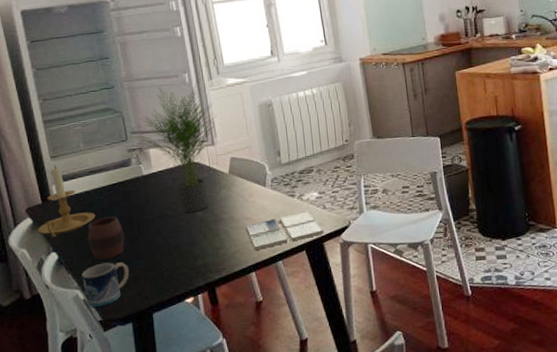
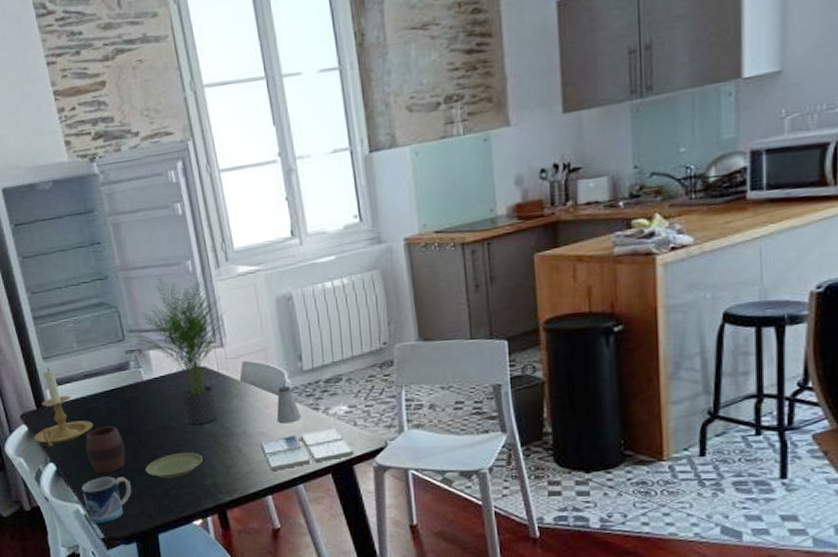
plate: none [143,237,195,262] -> present [145,452,203,479]
saltshaker: none [259,177,280,208] -> present [276,386,302,423]

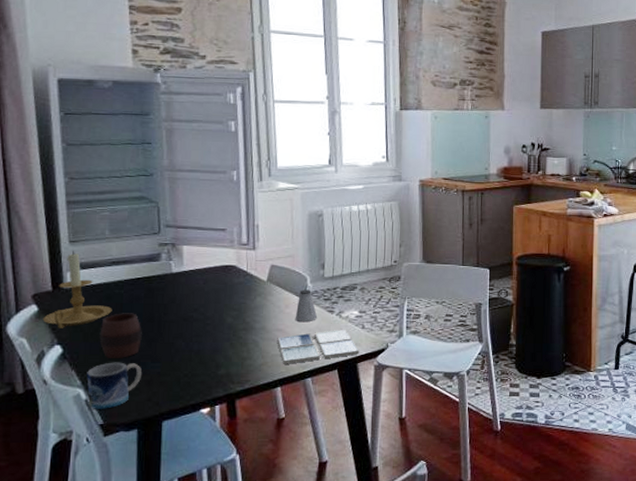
potted plant: present [127,265,226,426] -> none [164,177,262,318]
plate: present [145,452,203,479] -> none [160,342,220,367]

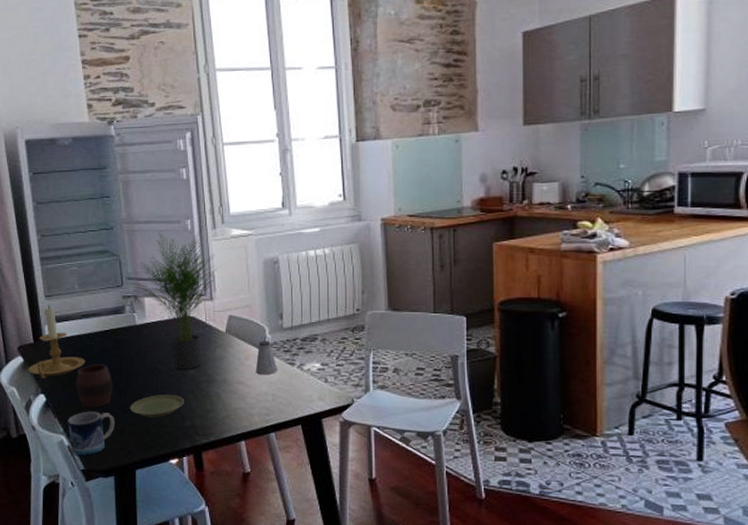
plate: none [160,342,220,367] -> present [130,394,184,418]
potted plant: none [164,177,262,318] -> present [126,225,218,370]
drink coaster: present [277,329,360,364] -> none [238,382,324,418]

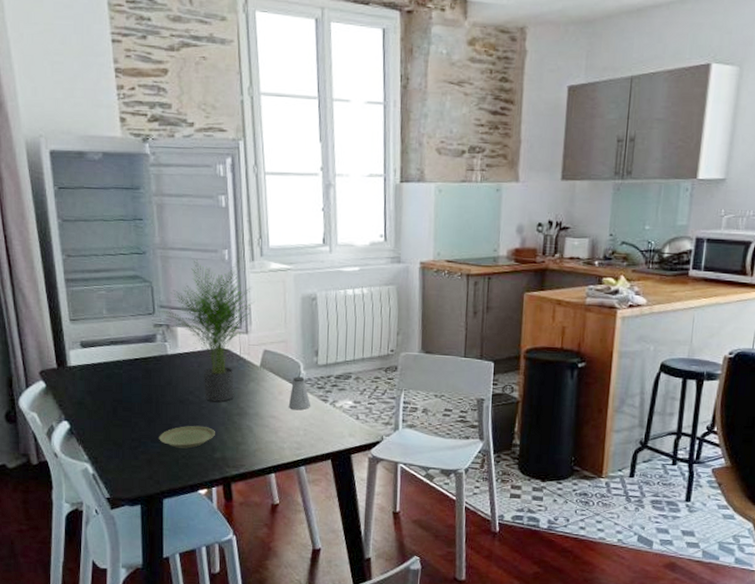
candle holder: present [28,305,86,378] -> none [50,329,113,405]
mug: present [68,411,114,456] -> none [93,440,142,484]
cup: present [76,364,113,409] -> none [102,392,141,438]

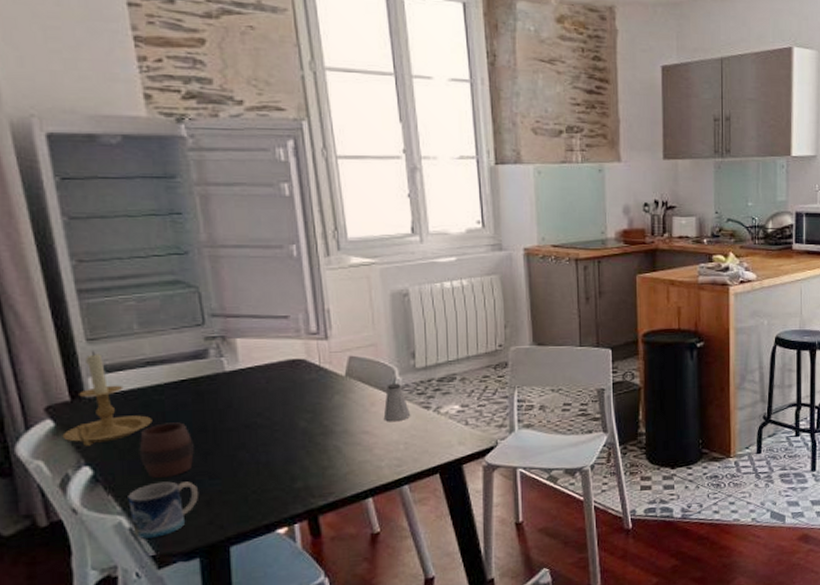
candle holder: none [50,329,113,405] -> present [62,351,153,446]
mug: none [93,440,142,484] -> present [128,481,198,539]
cup: none [102,392,141,438] -> present [139,422,194,478]
potted plant: present [158,256,255,402] -> none [209,252,334,423]
plate: present [159,425,215,448] -> none [219,452,294,483]

